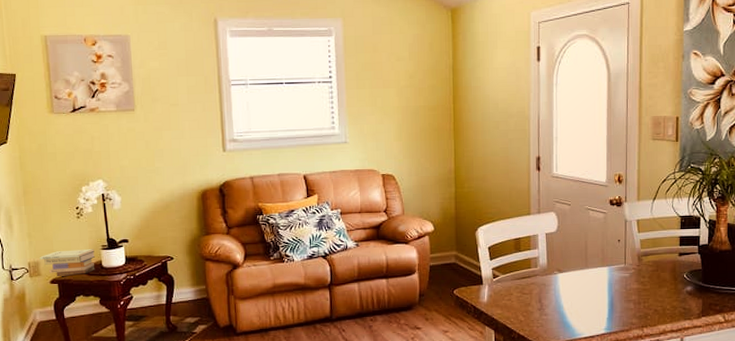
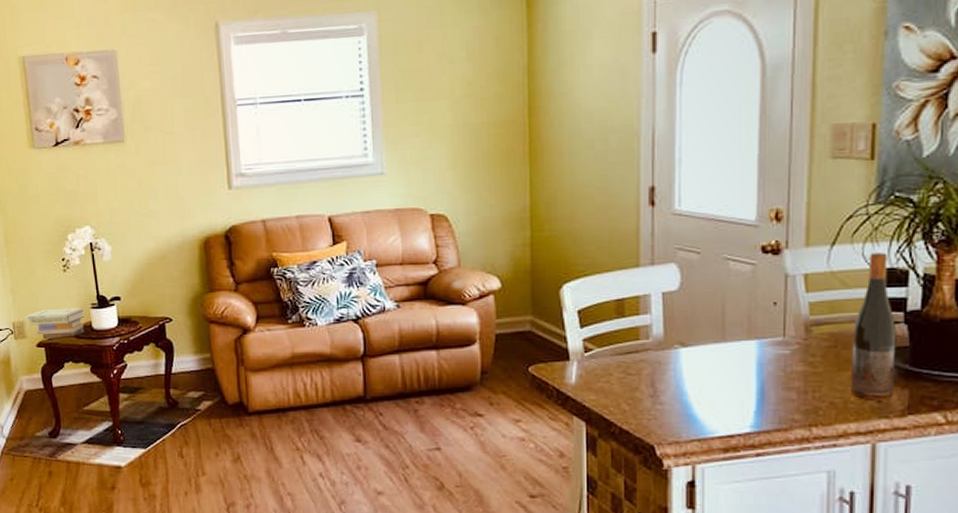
wine bottle: none [667,205,694,308] -> present [851,253,897,401]

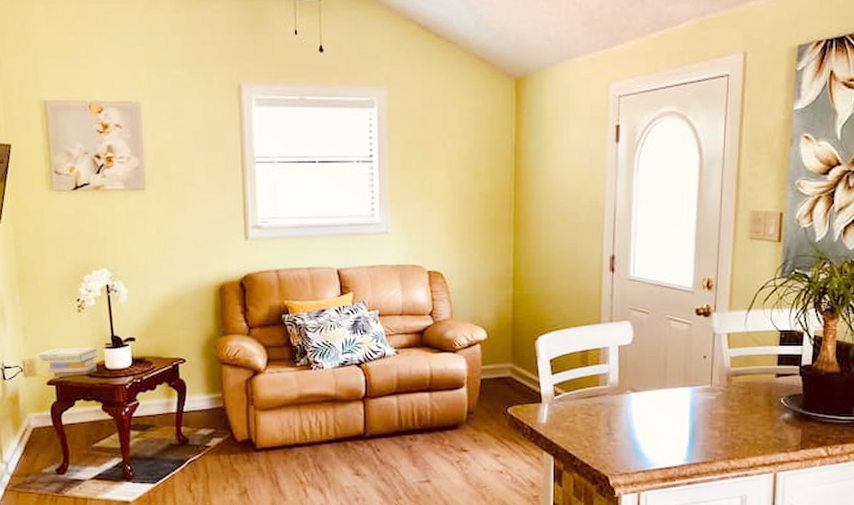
wine bottle: present [851,253,897,401] -> none [759,318,794,438]

